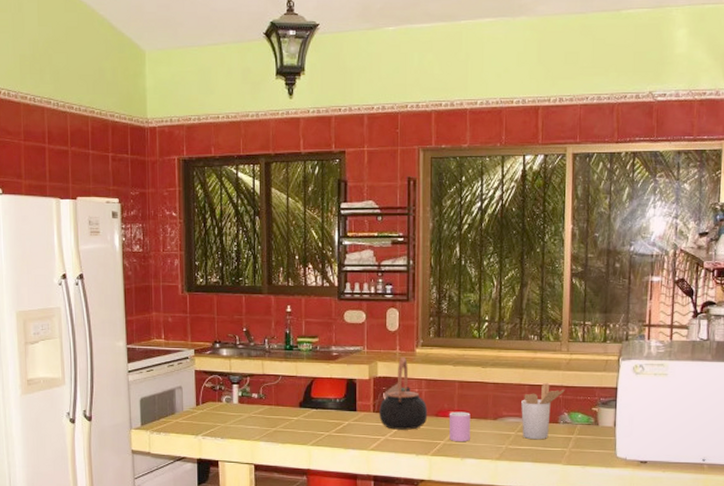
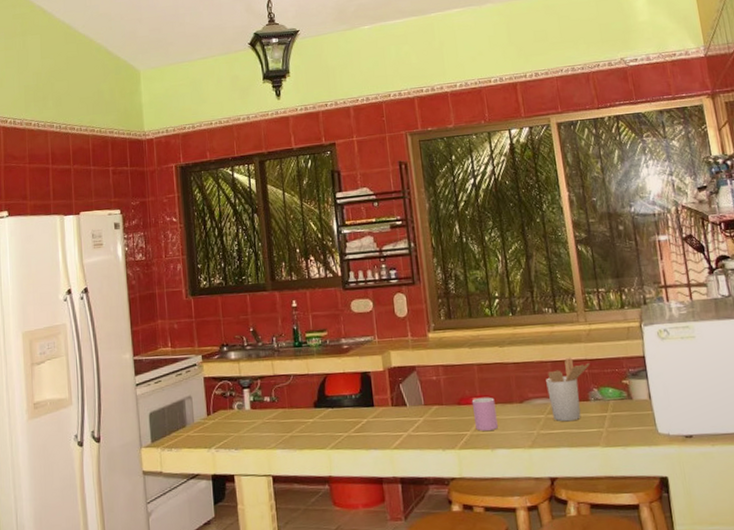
teapot: present [379,356,428,430] -> none [397,343,450,424]

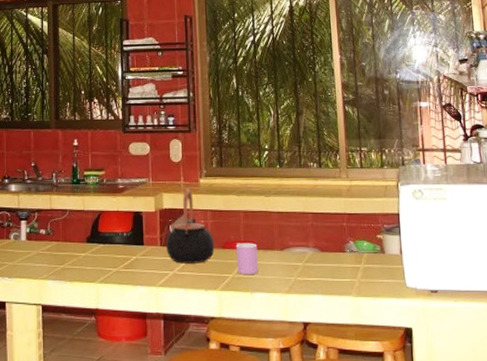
teapot: none [397,343,450,424] -> present [166,187,215,264]
utensil holder: present [546,357,590,422] -> none [306,210,348,271]

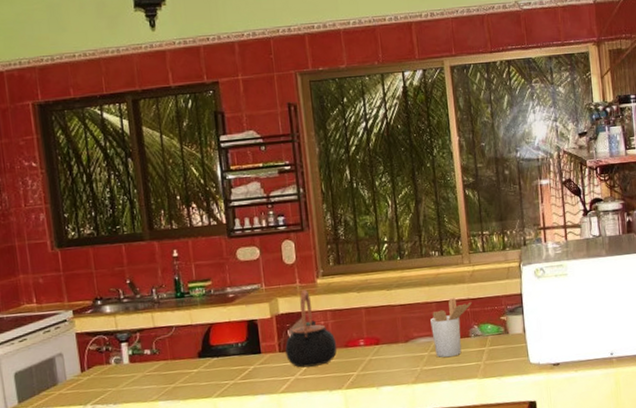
cup: present [235,242,258,274] -> none [358,338,384,371]
utensil holder: none [306,210,348,271] -> present [430,297,472,358]

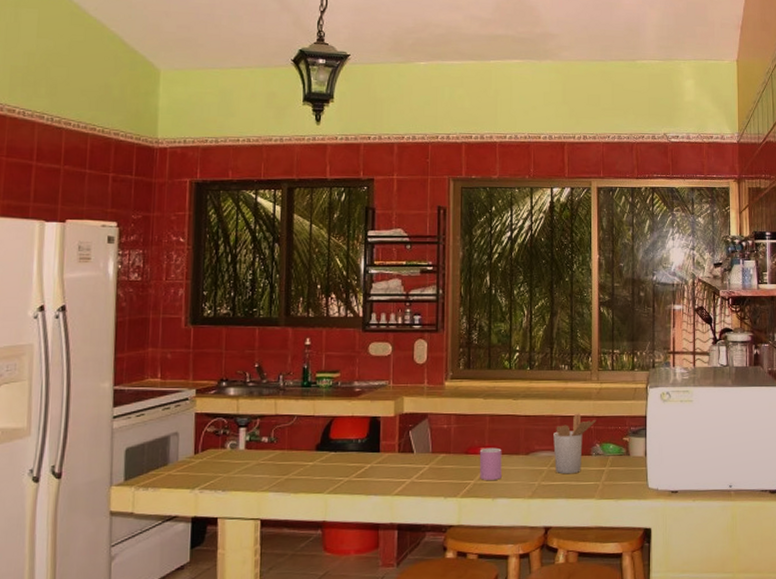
teapot: present [285,289,337,368] -> none [405,390,457,471]
cup: none [358,338,384,371] -> present [479,447,502,480]

